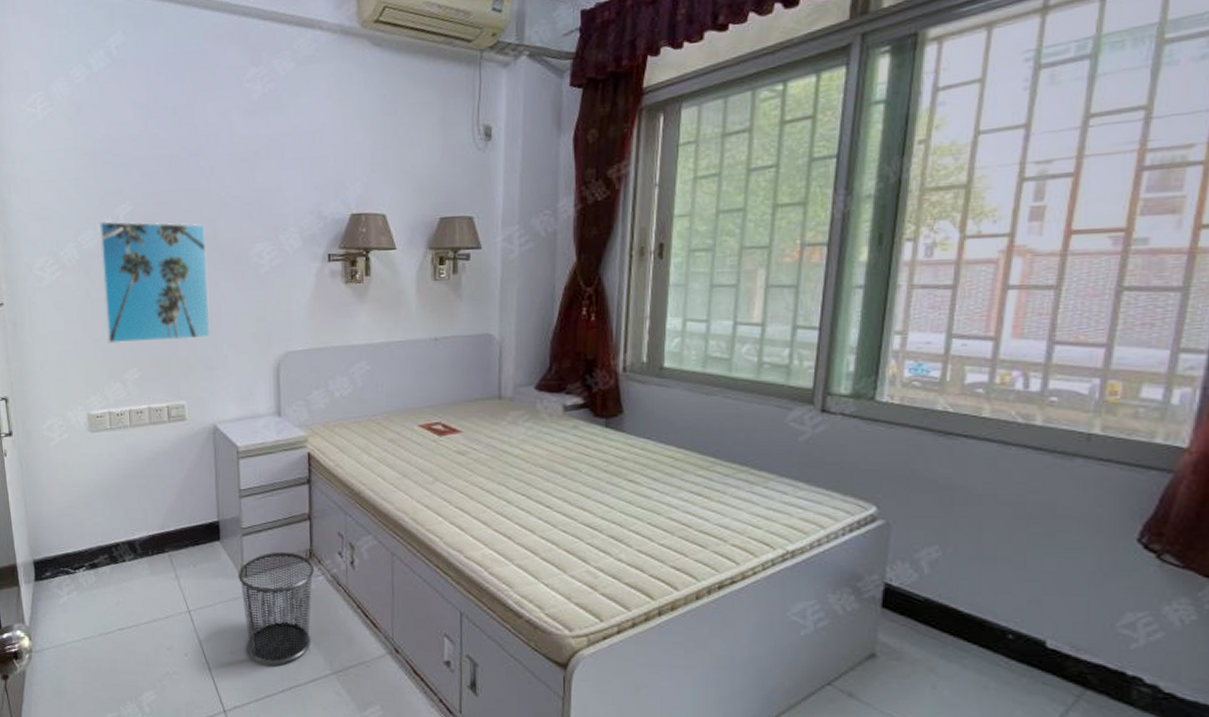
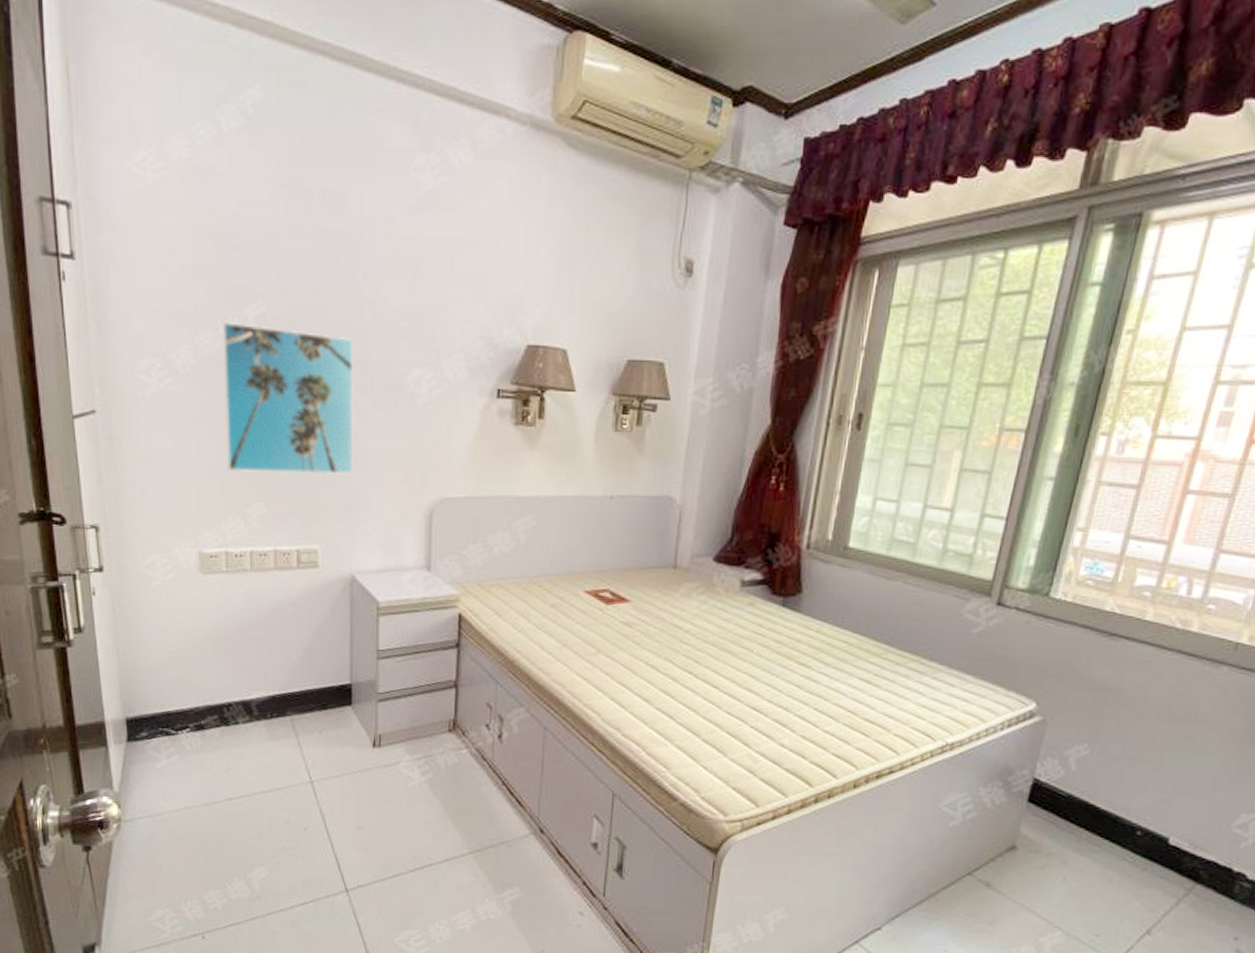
waste bin: present [238,551,315,664] -> none [371,720,458,842]

